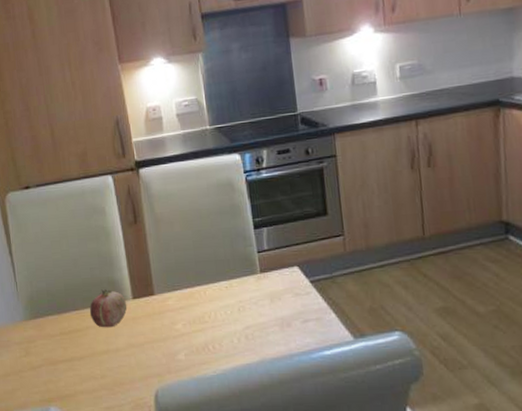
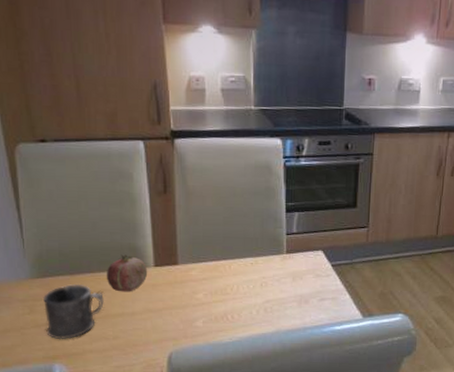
mug: none [36,322,90,382] -> present [43,283,104,340]

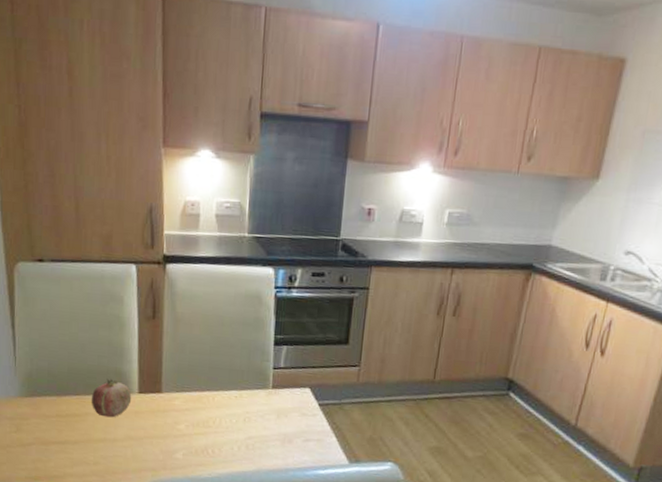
mug: present [43,283,104,340] -> none [30,405,87,461]

